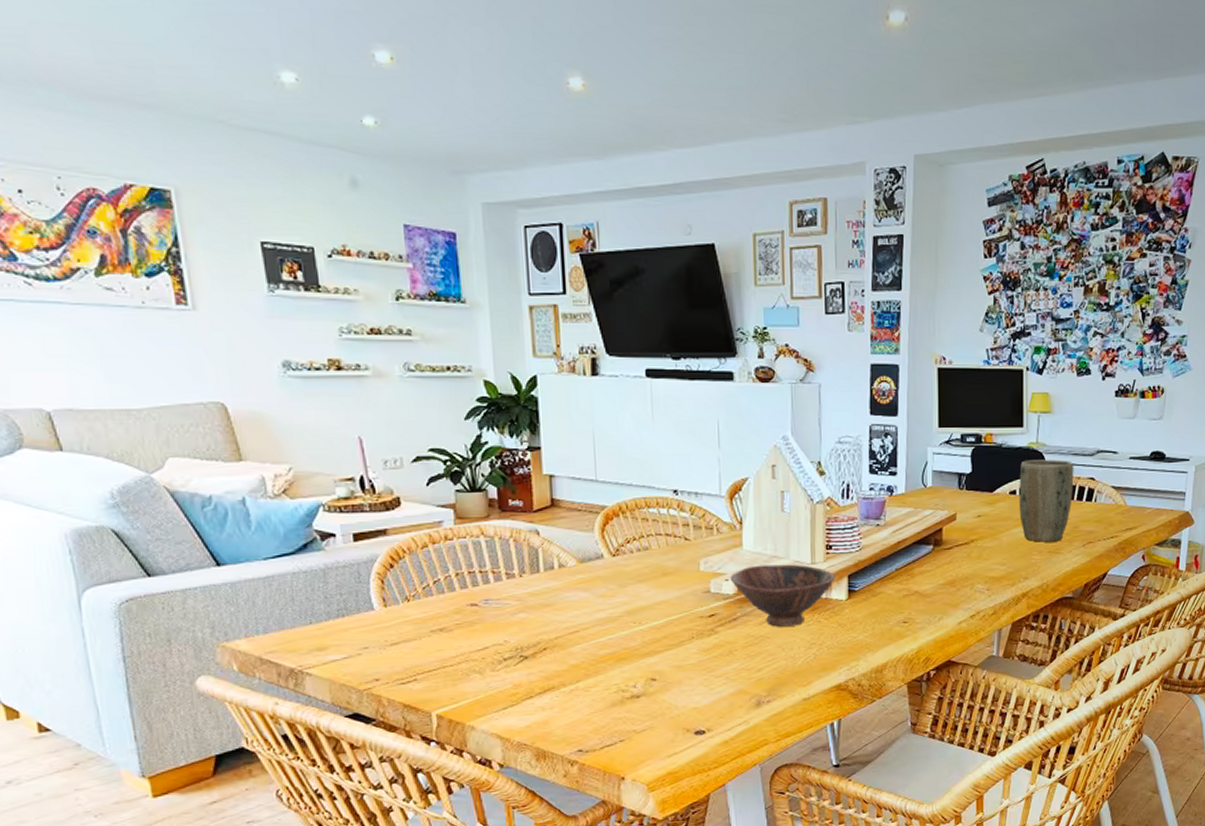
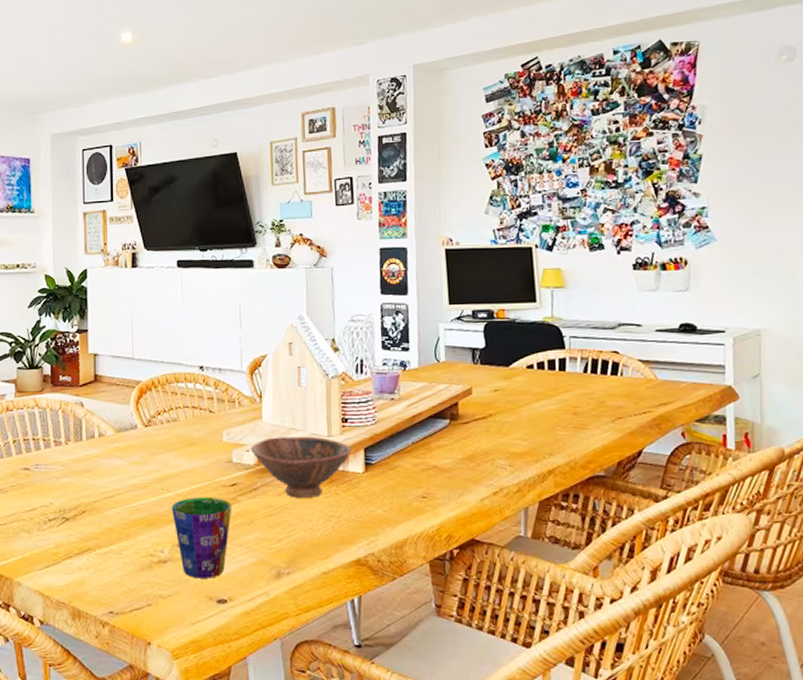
cup: none [644,628,710,712] -> present [171,497,232,579]
plant pot: present [1019,459,1074,542] -> none [535,333,596,417]

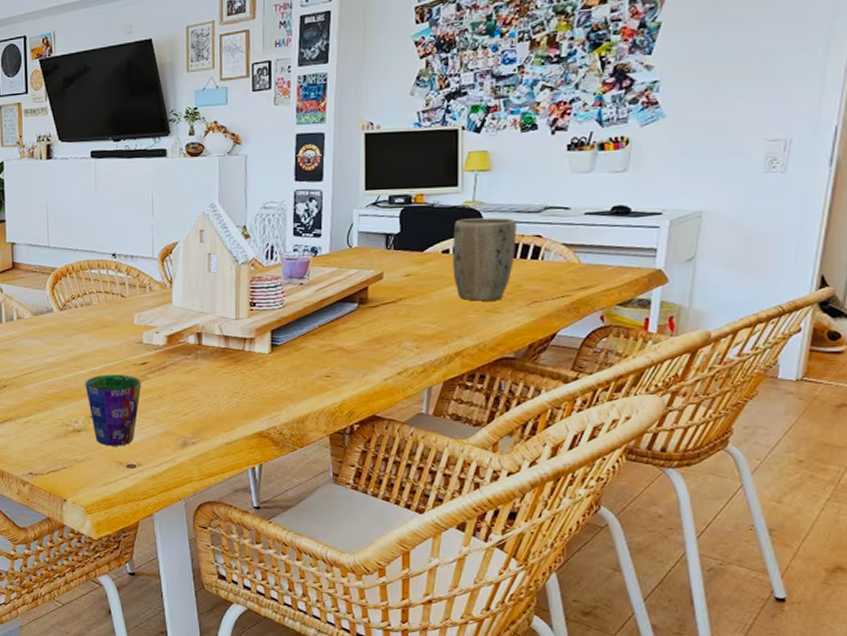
bowl: present [250,436,352,498] -> none [160,319,259,376]
plant pot: none [535,333,596,417] -> present [453,217,517,301]

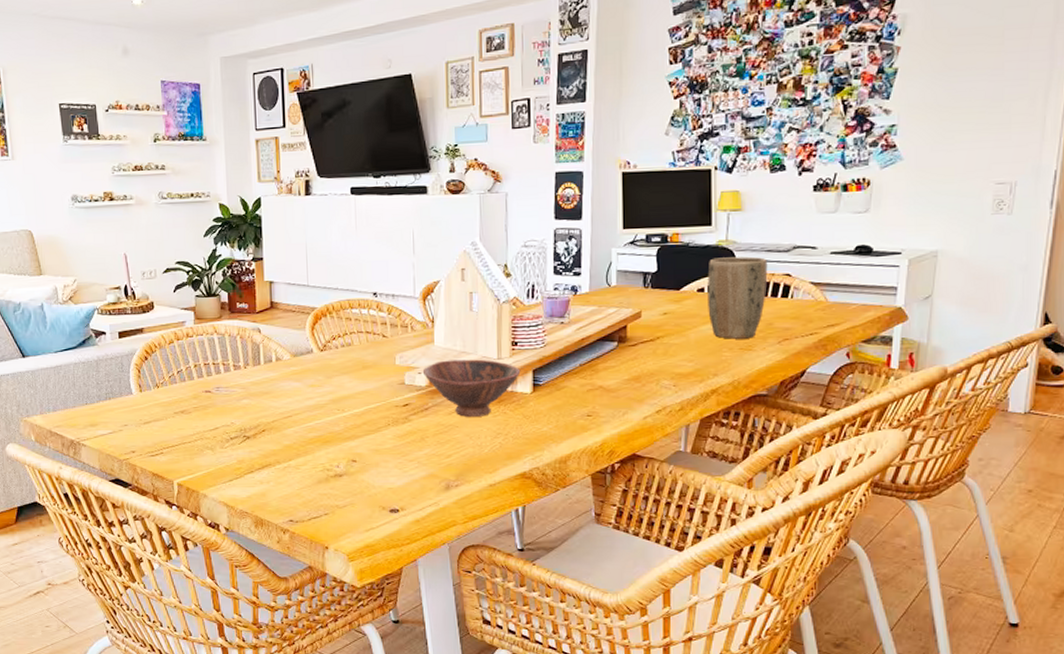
cup: present [85,374,142,446] -> none [346,416,405,491]
bowl: none [160,319,259,376] -> present [422,359,521,417]

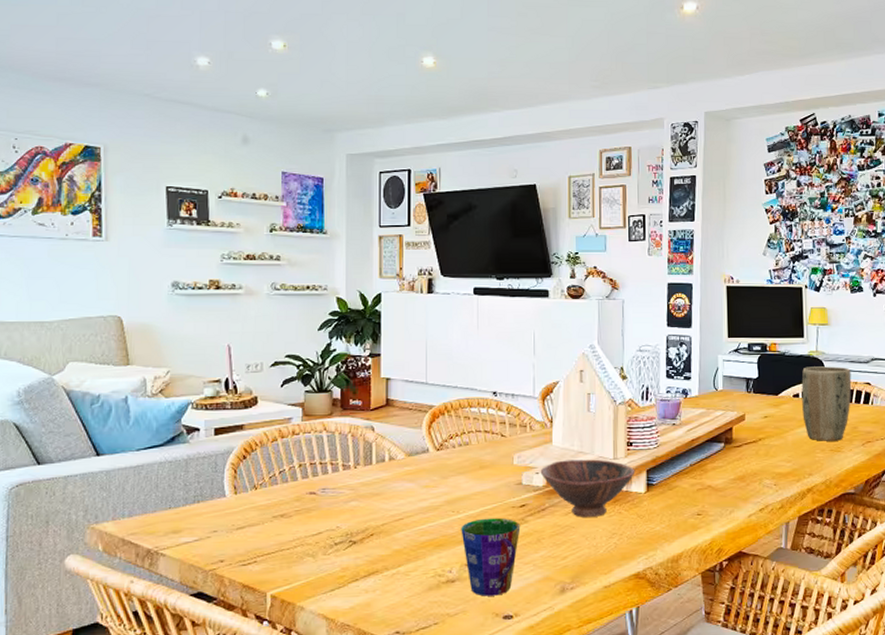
cup: none [346,416,405,491] -> present [461,518,521,596]

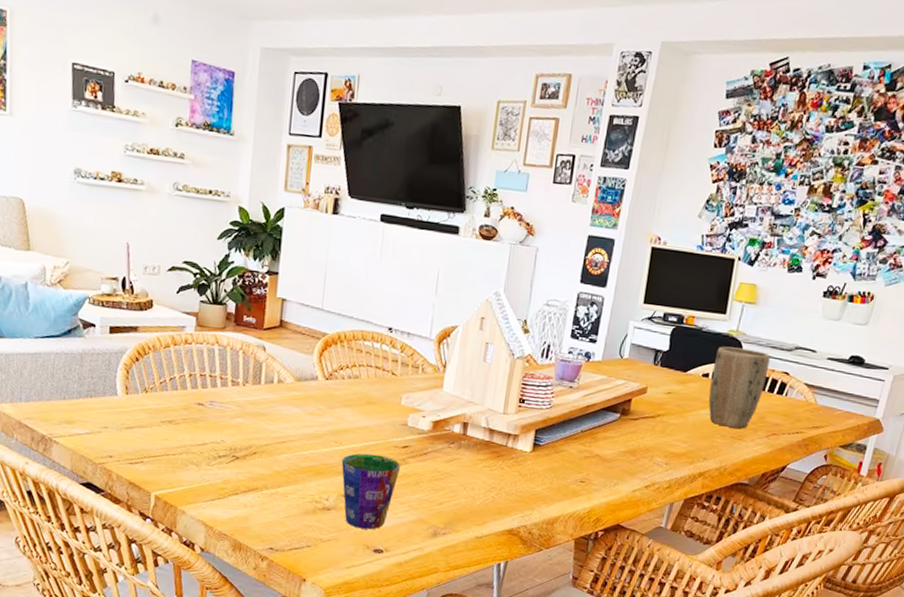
bowl: present [540,459,635,517] -> none [426,407,524,469]

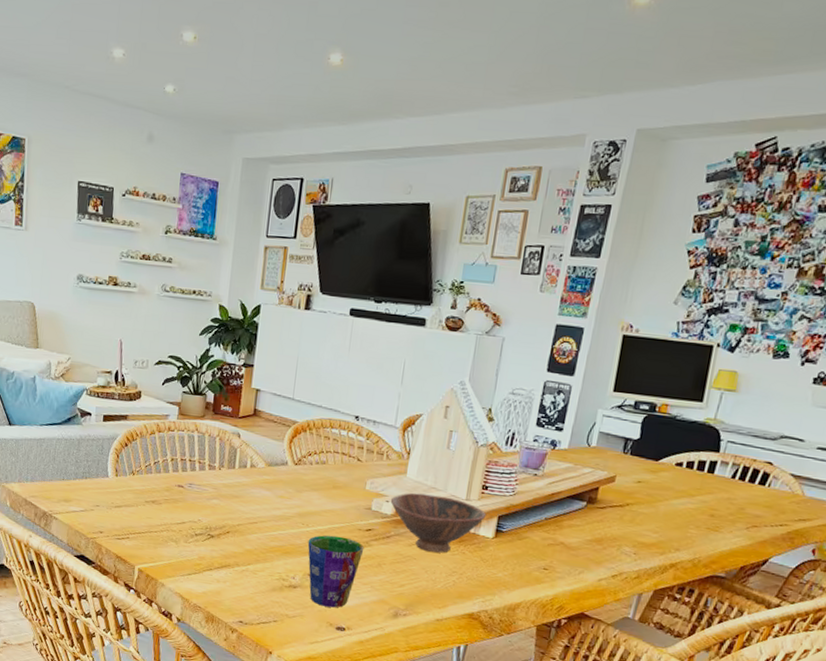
bowl: none [426,407,524,469] -> present [390,493,487,553]
plant pot: present [708,346,771,429] -> none [682,434,752,520]

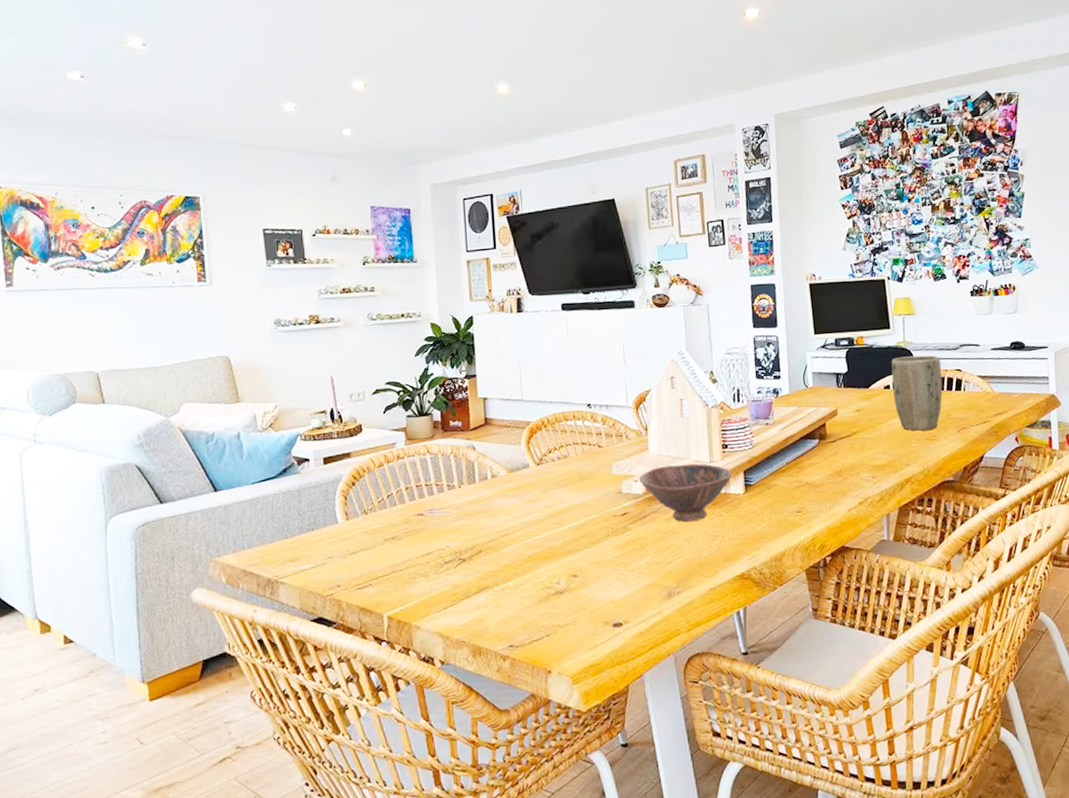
cup: present [307,535,364,608] -> none [565,527,624,606]
plant pot: none [682,434,752,520] -> present [891,355,943,431]

